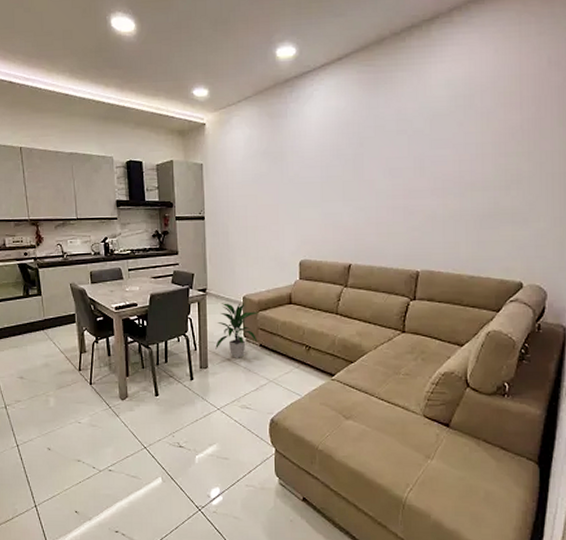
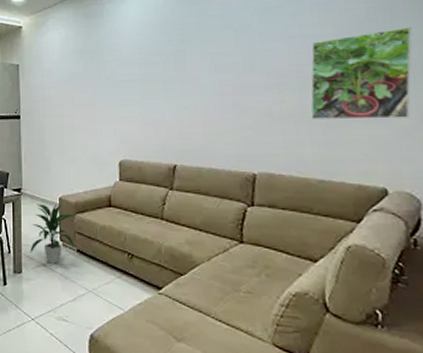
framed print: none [468,139,555,222] -> present [310,27,412,120]

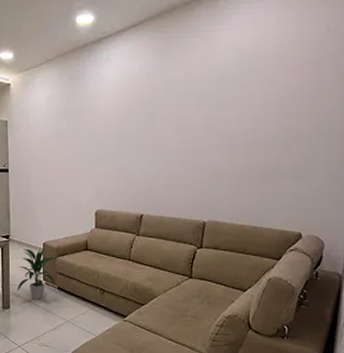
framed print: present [310,27,412,120] -> none [251,101,333,177]

